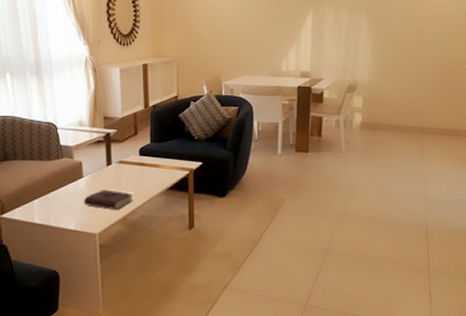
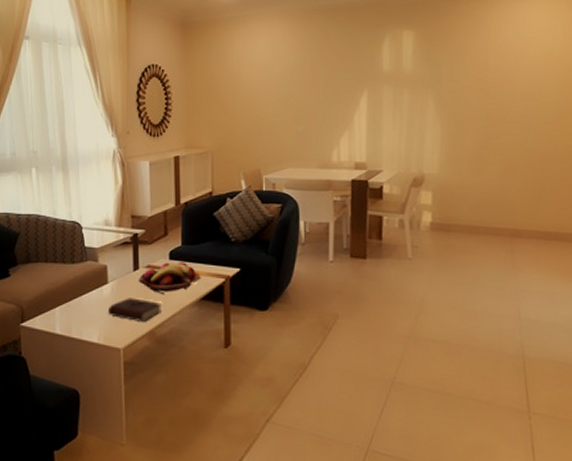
fruit basket: none [111,158,168,187] -> present [138,262,201,295]

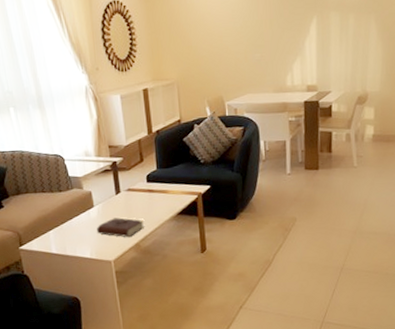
fruit basket: present [138,262,201,295] -> none [121,184,177,213]

